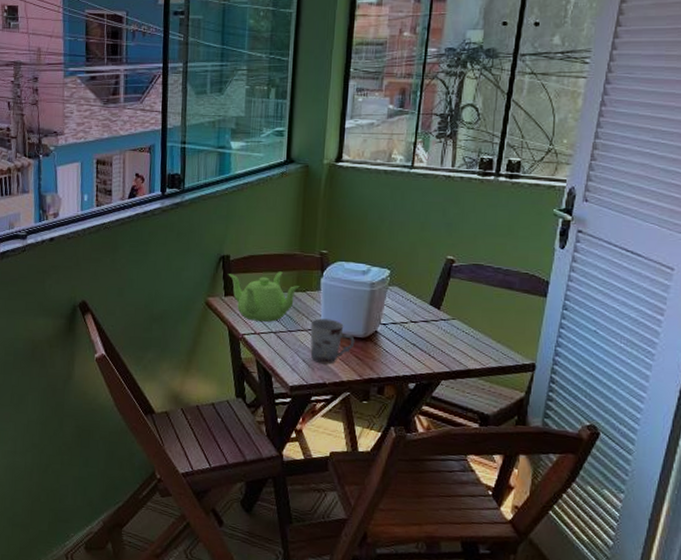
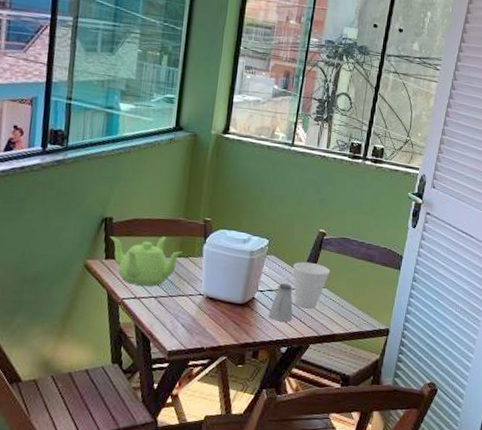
cup: present [310,318,355,365] -> none [190,284,233,330]
saltshaker: none [393,316,421,356] -> present [268,283,293,322]
cup: none [418,291,461,343] -> present [293,261,330,309]

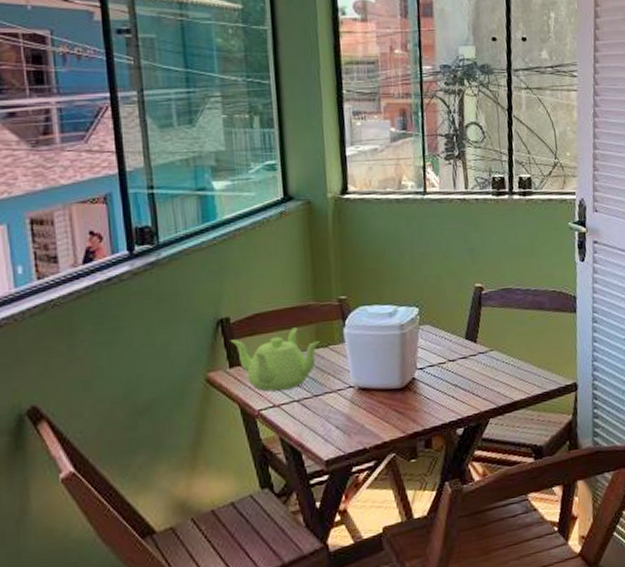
saltshaker: present [268,283,293,322] -> none [434,354,464,400]
cup: present [293,261,330,309] -> none [452,323,497,379]

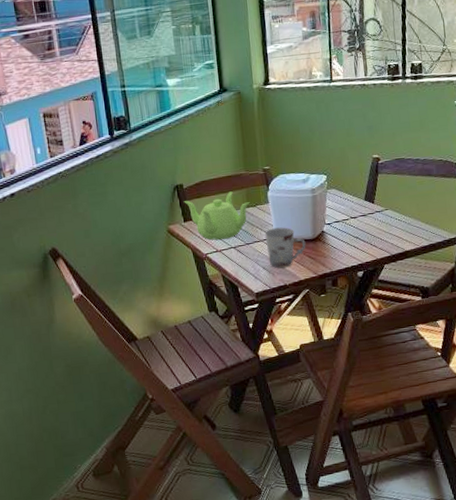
cup: none [339,373,392,427] -> present [265,227,306,269]

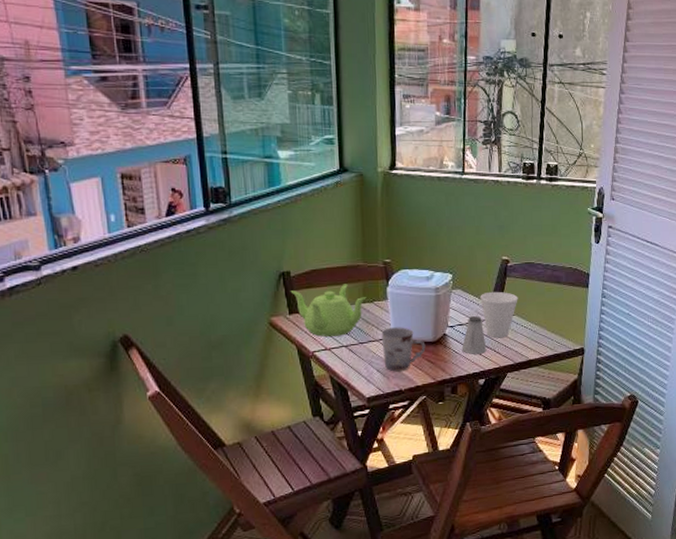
saltshaker: none [339,212,364,249] -> present [461,316,487,354]
cup: none [354,188,391,233] -> present [480,291,518,338]

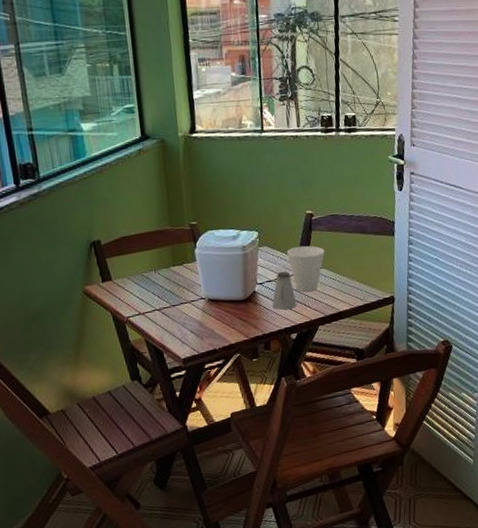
teapot: present [290,284,367,337] -> none [102,248,176,302]
cup: present [381,327,426,372] -> none [192,287,237,332]

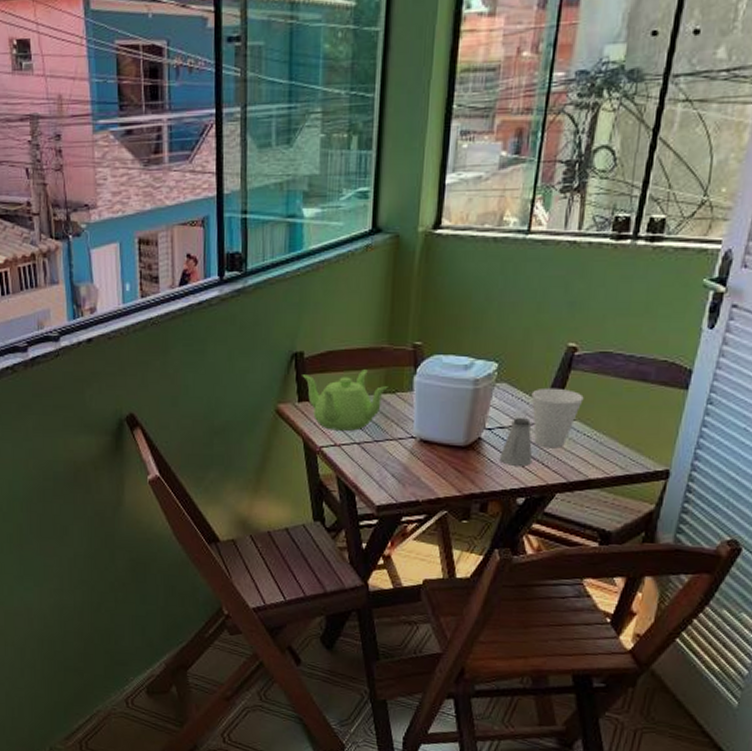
teapot: none [102,248,176,302] -> present [302,369,388,431]

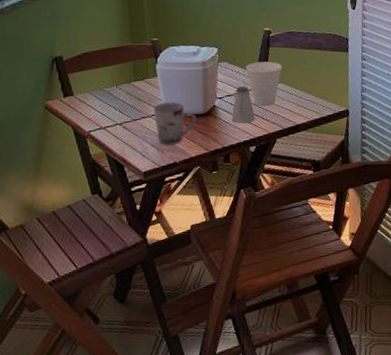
teapot: present [302,369,388,431] -> none [64,64,137,117]
cup: none [400,425,454,479] -> present [153,101,197,146]

